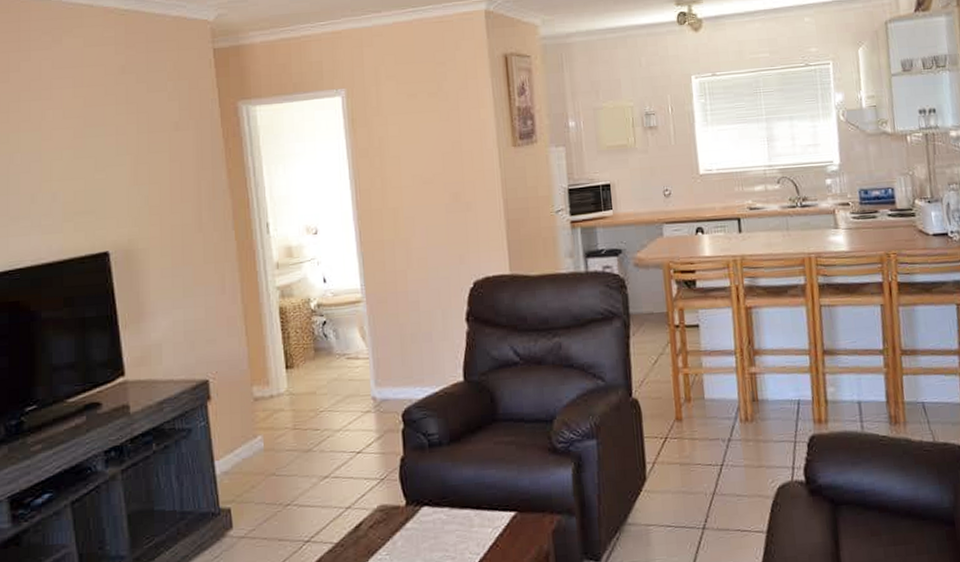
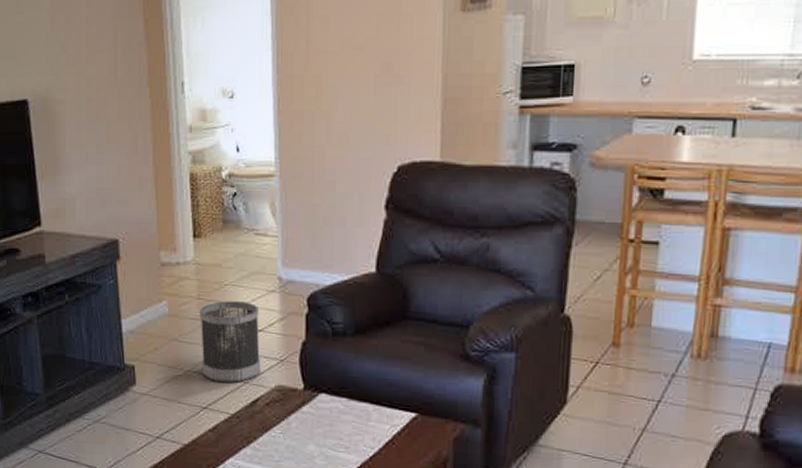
wastebasket: none [296,425,362,512] -> present [200,301,261,383]

